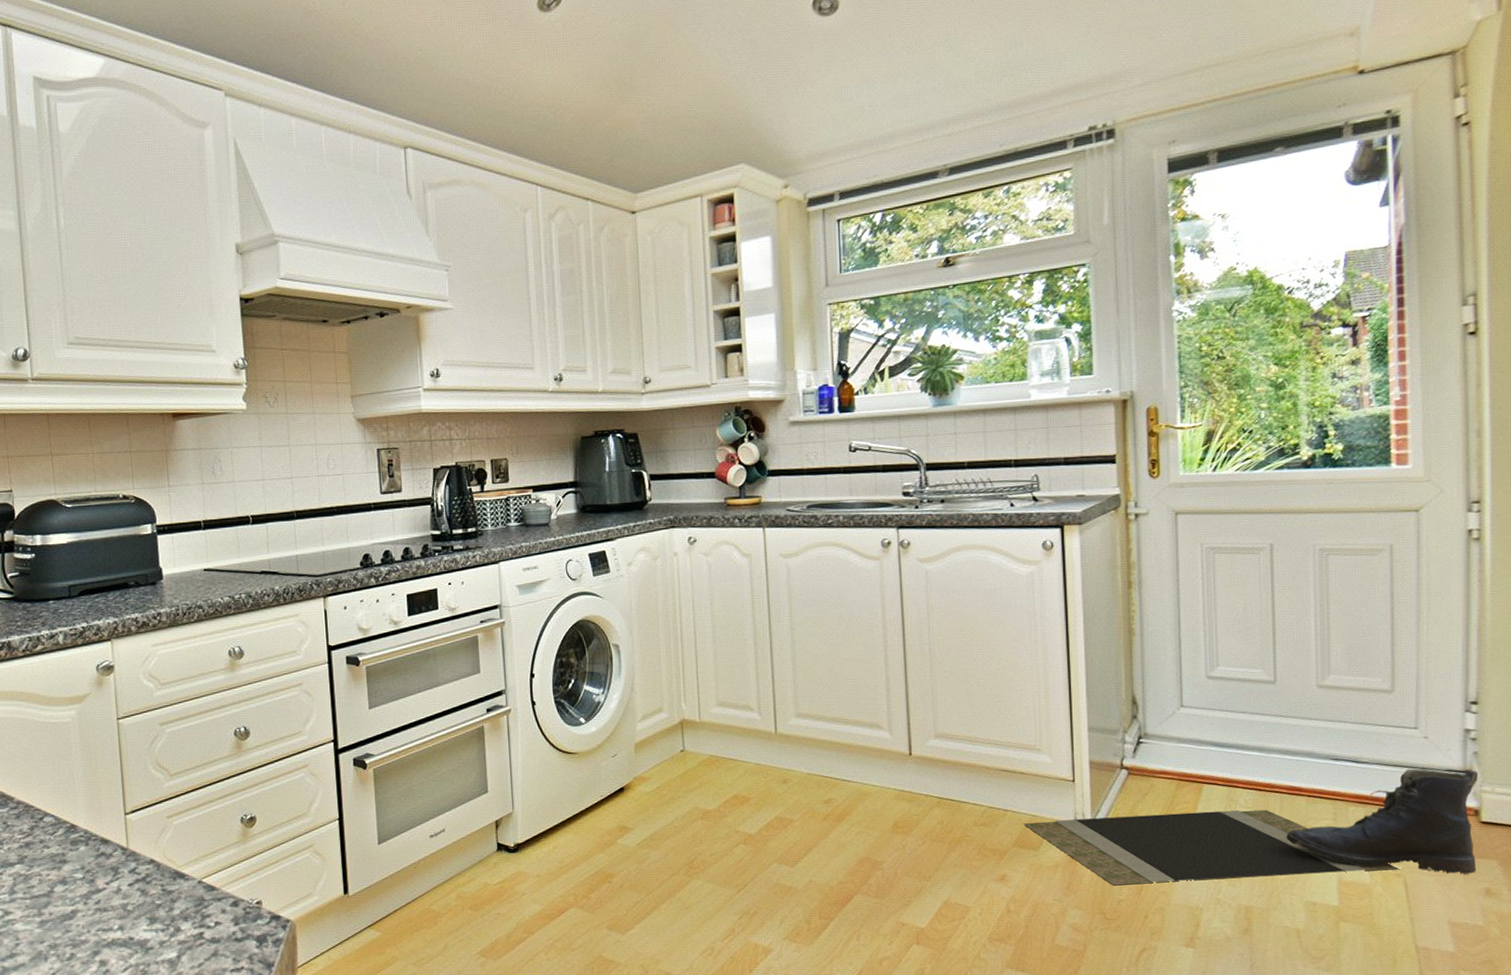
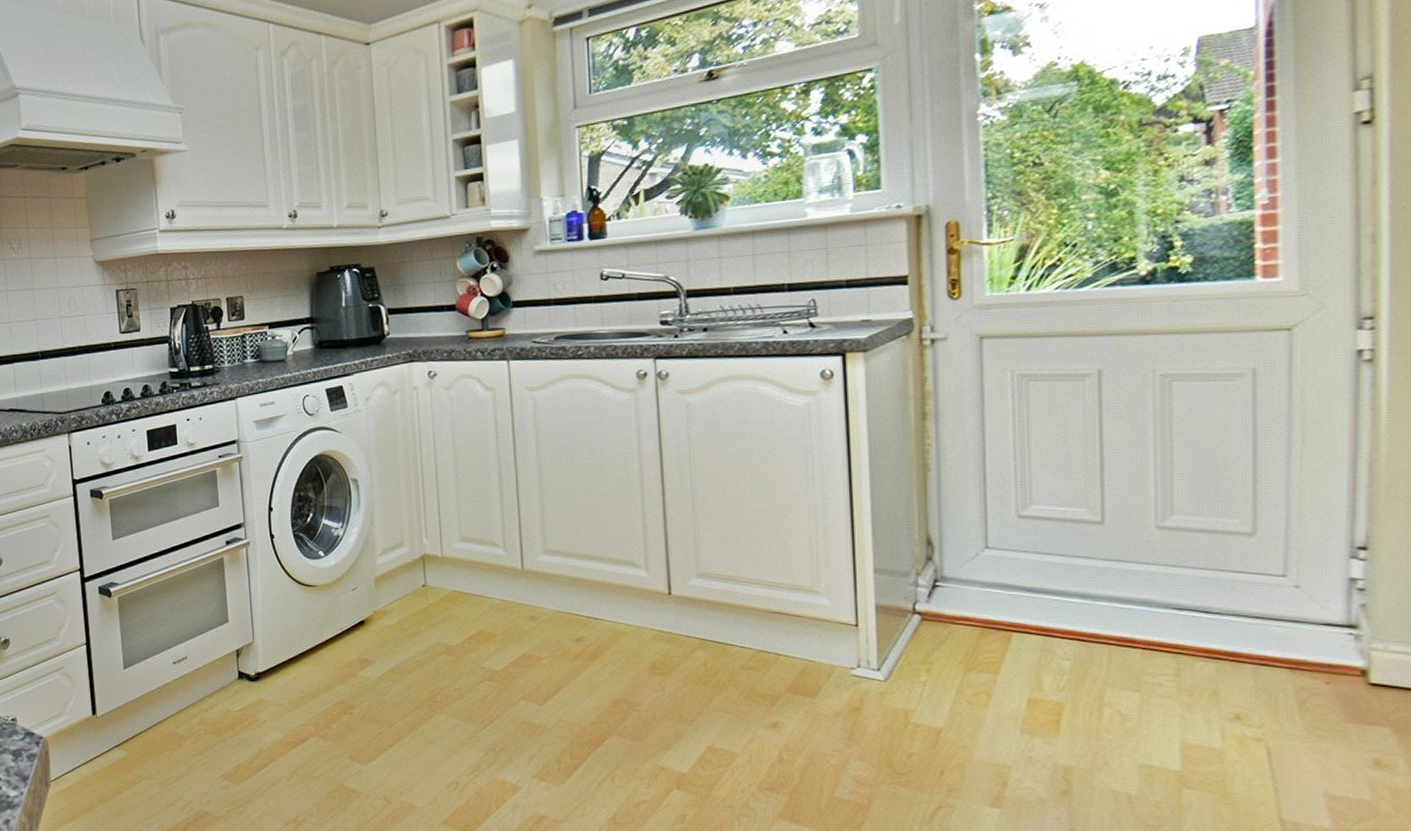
doormat: present [1023,809,1400,886] -> none [798,661,1261,738]
boot: present [1286,768,1479,874] -> none [1115,621,1367,742]

